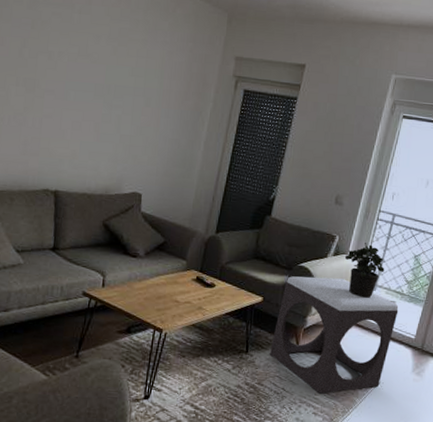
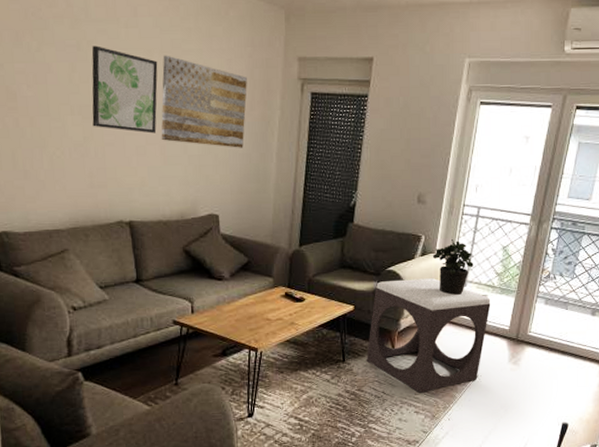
wall art: none [34,26,104,111] -> present [91,45,158,134]
wall art: none [97,41,185,134] -> present [161,55,247,148]

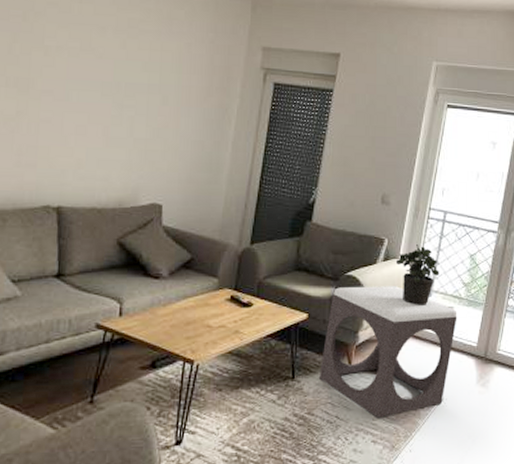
wall art: present [91,45,158,134] -> none [29,17,111,113]
wall art: present [161,55,247,148] -> none [105,33,206,135]

